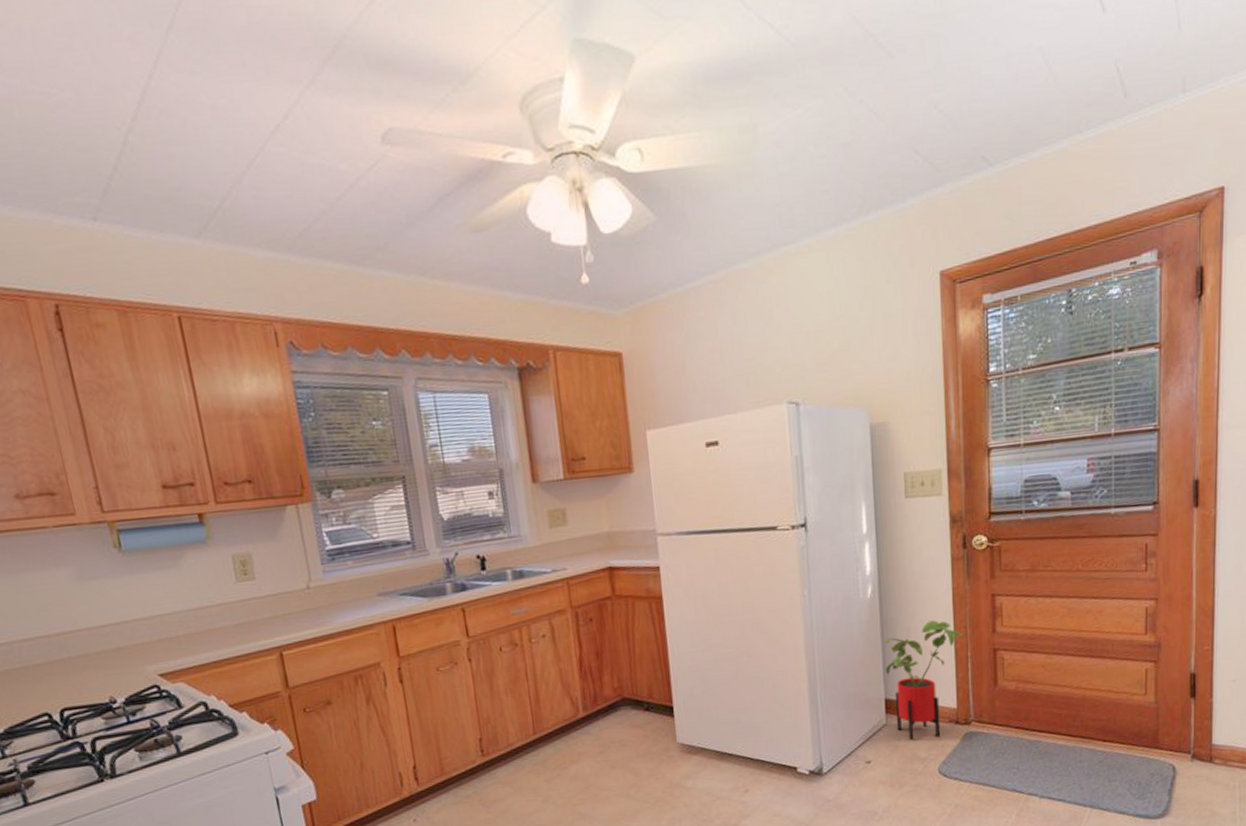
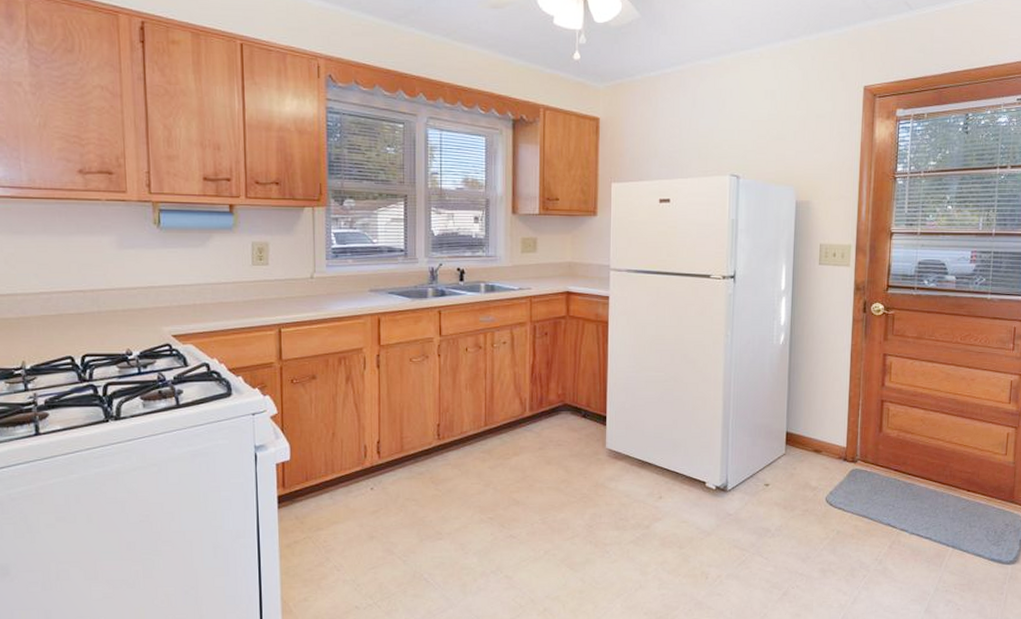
house plant: present [885,620,964,740] -> none [789,370,857,470]

